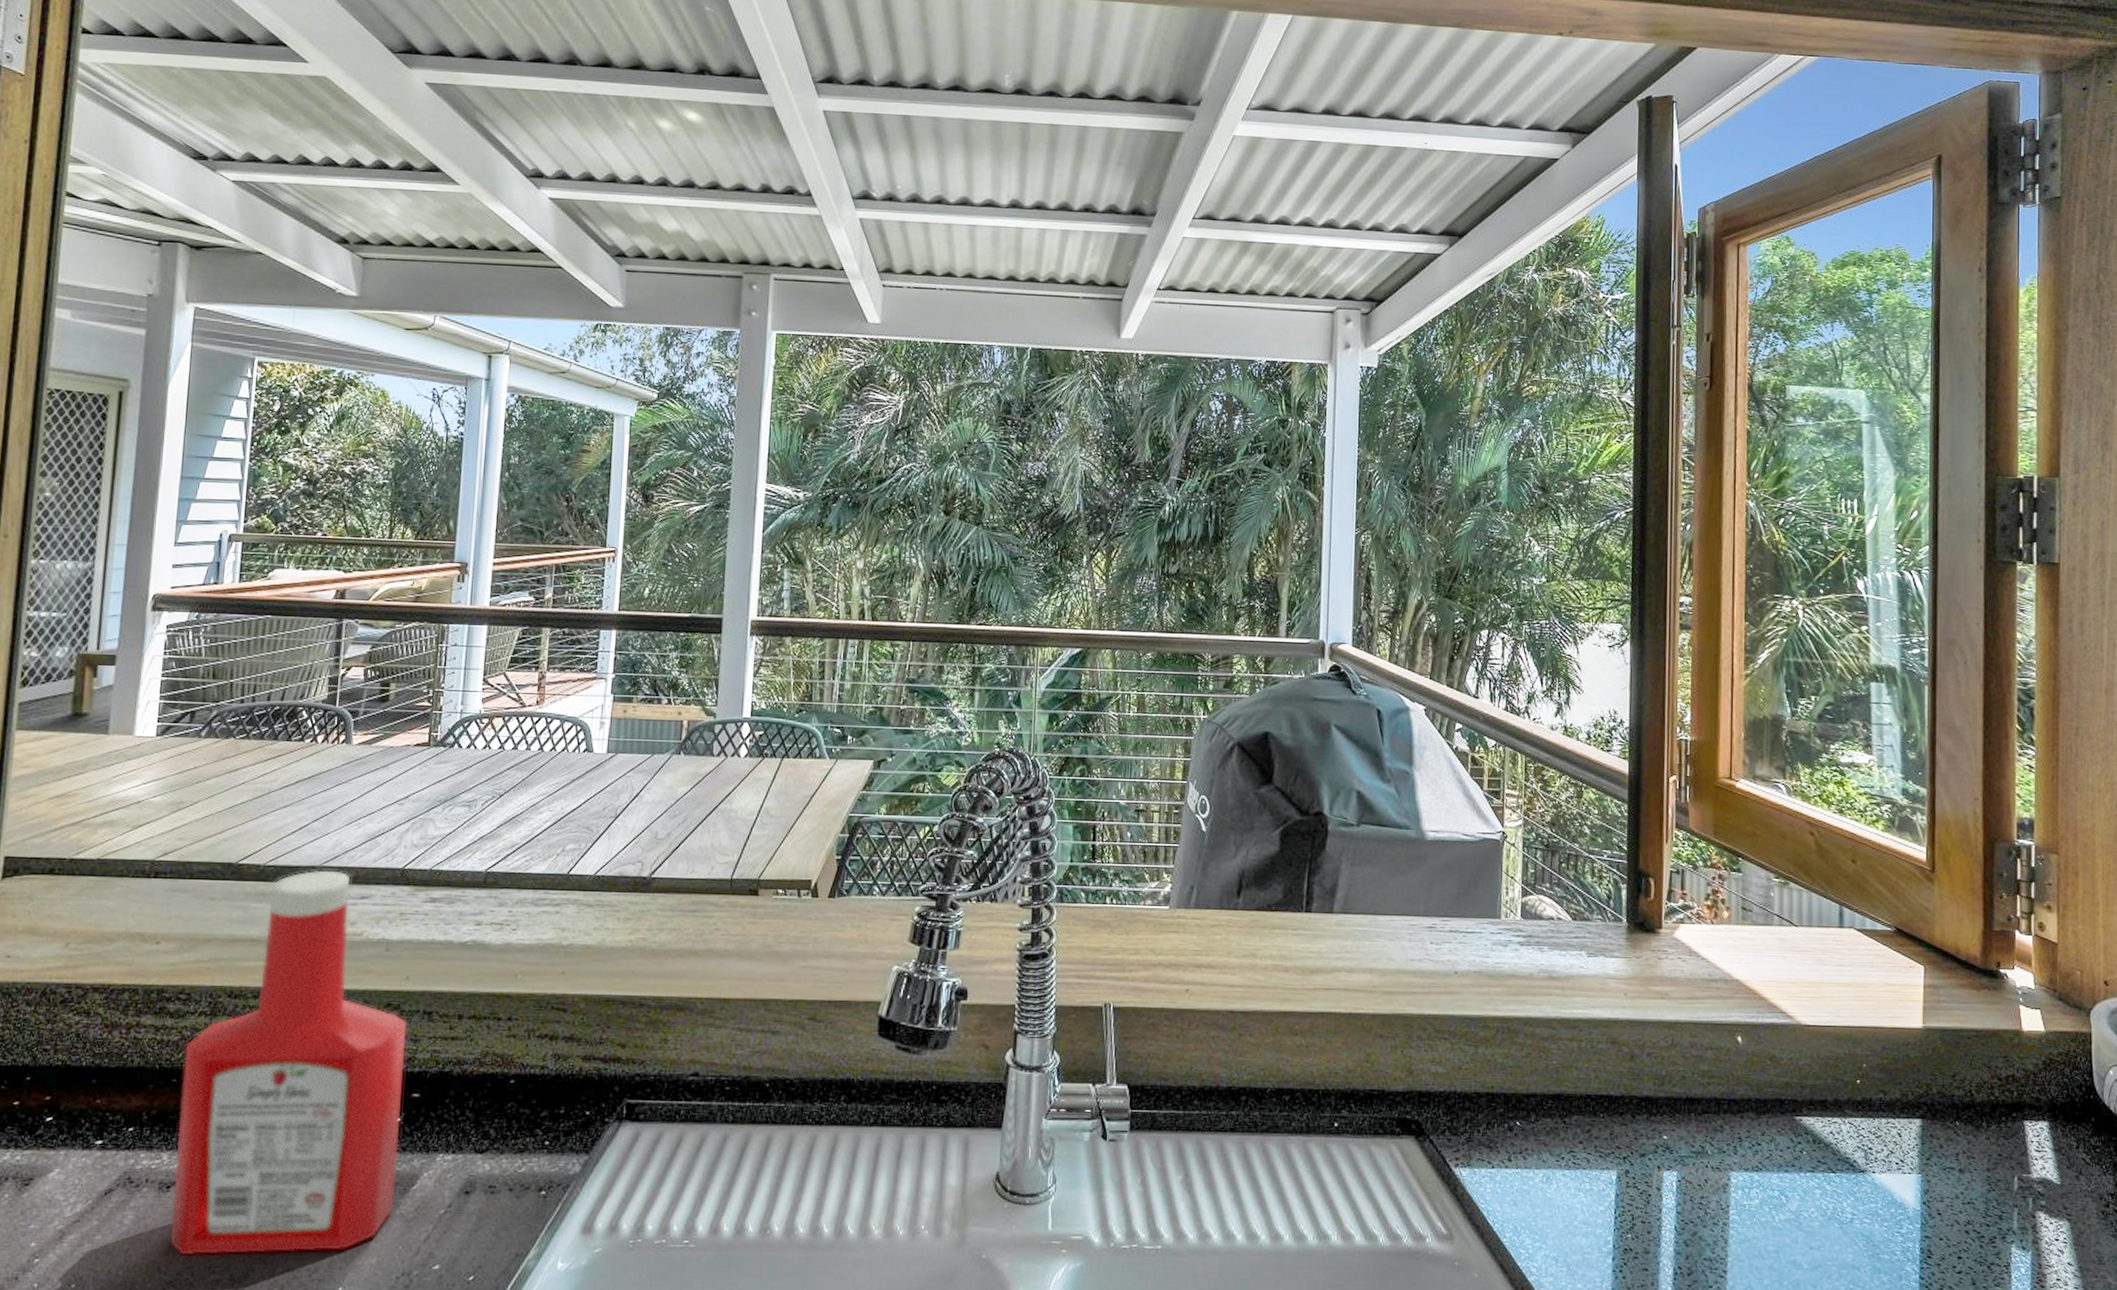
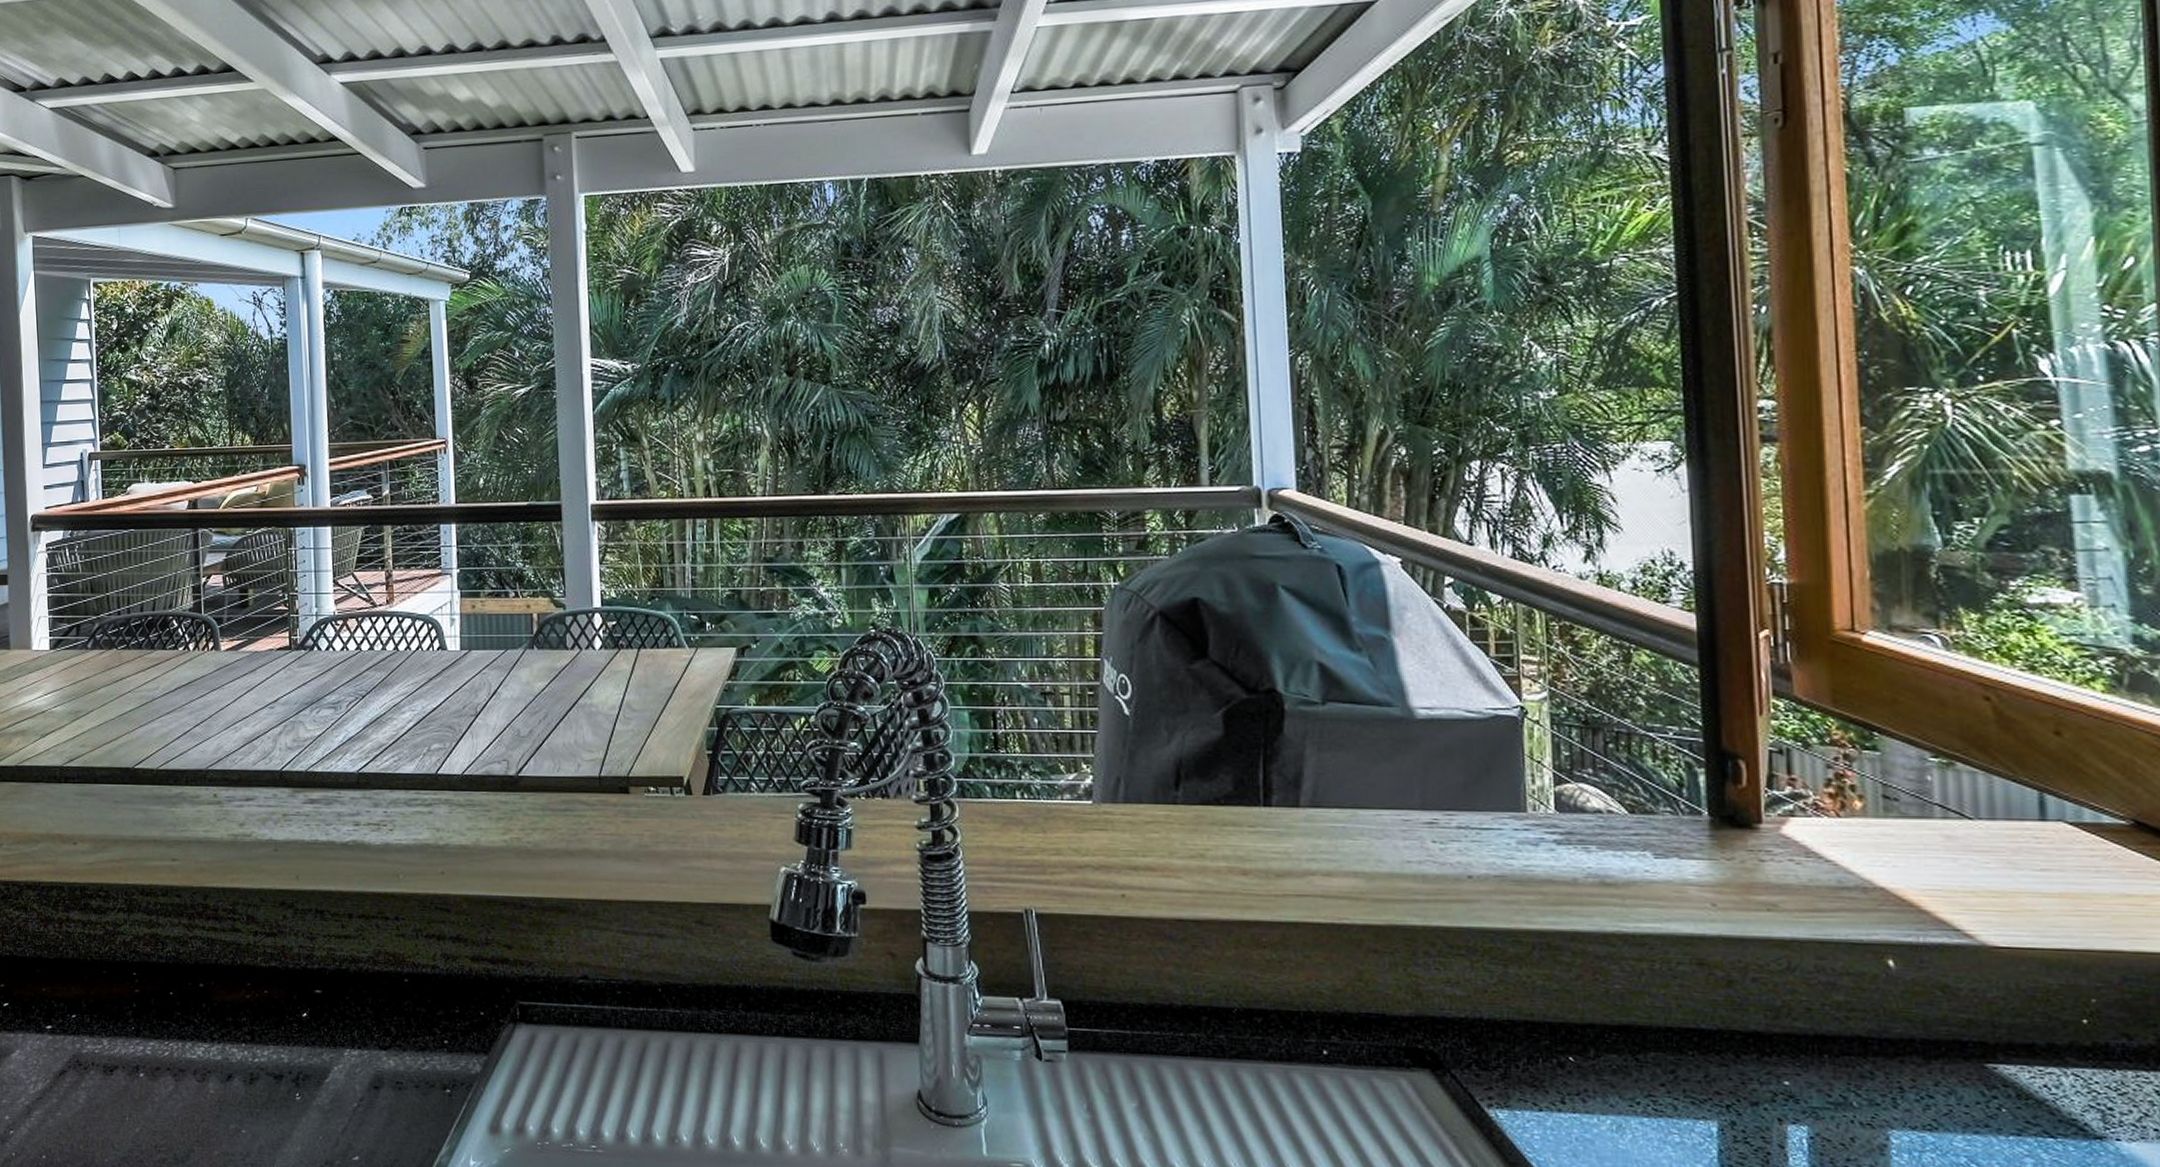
ketchup bottle: present [169,870,407,1256] -> none [110,773,310,1138]

